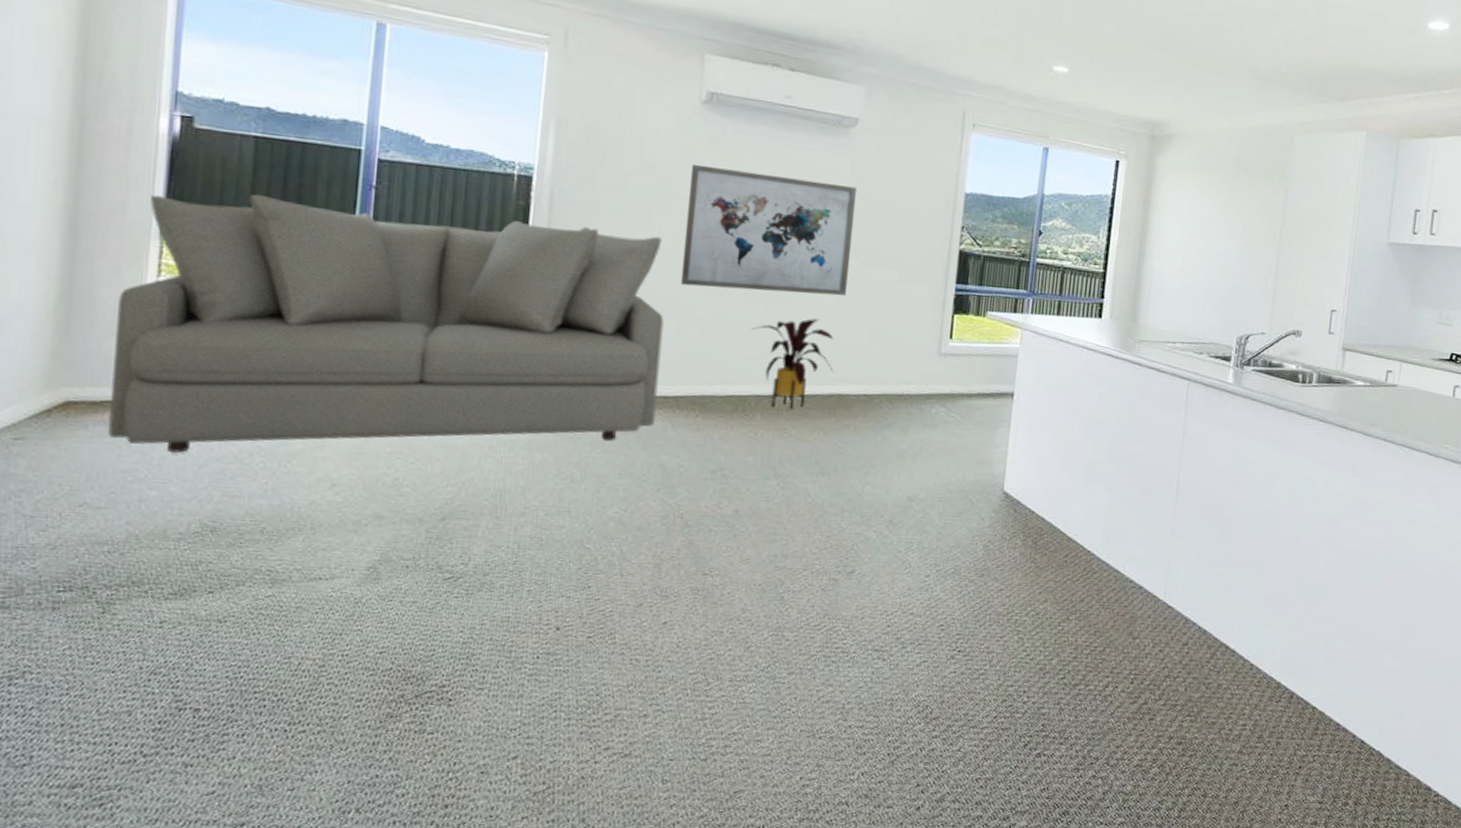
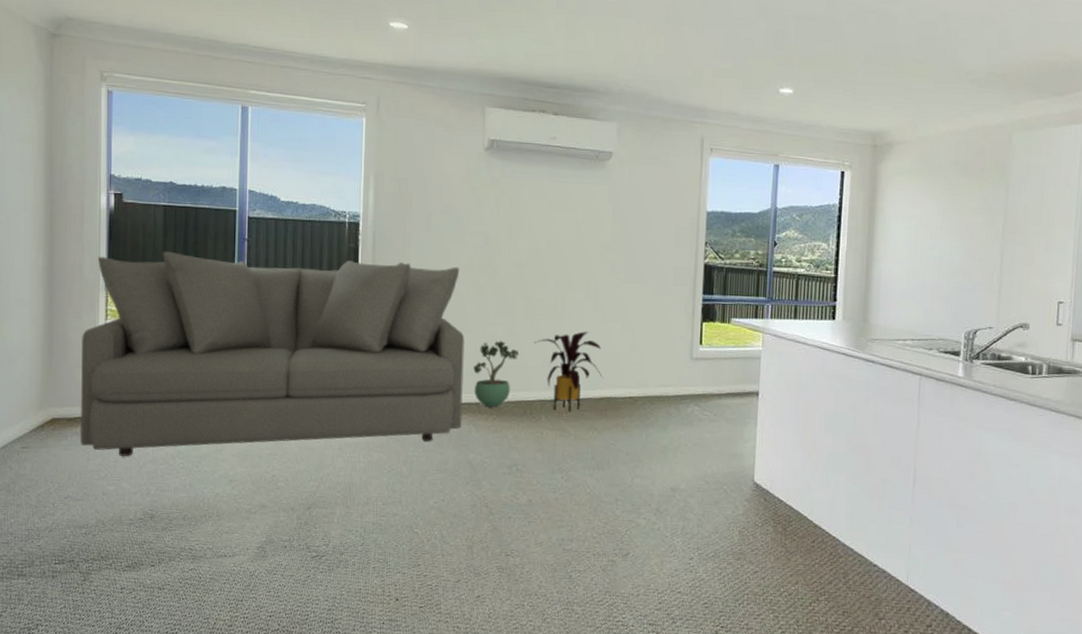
potted plant: none [672,324,732,402] -> present [473,340,519,407]
wall art: present [680,164,858,297] -> none [475,203,615,311]

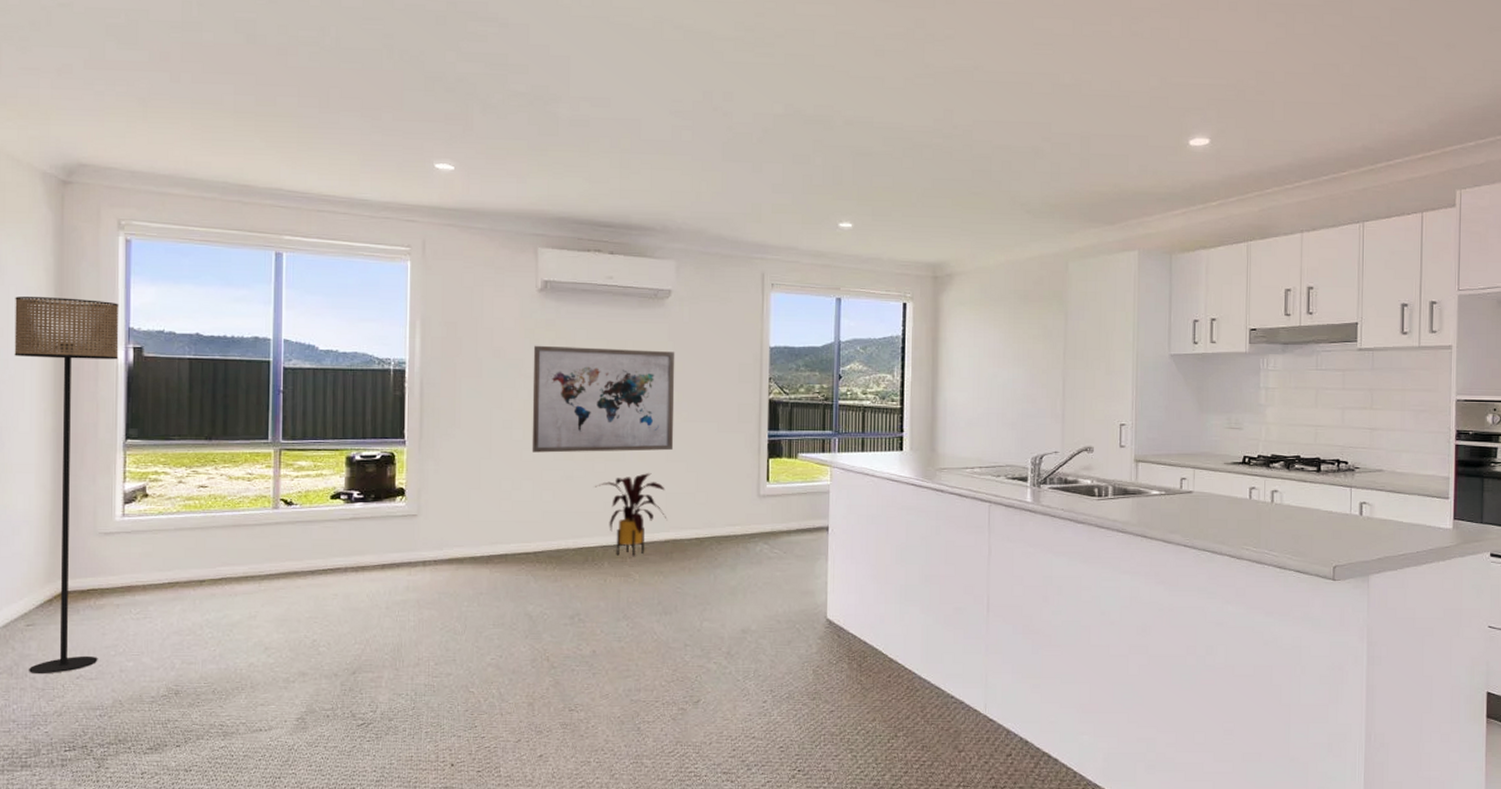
floor lamp: none [10,142,102,493] -> present [14,296,119,675]
sofa: present [80,251,465,457] -> none [94,406,521,629]
potted plant: present [473,340,519,407] -> none [530,486,578,555]
wall art: none [475,203,615,311] -> present [531,345,675,453]

